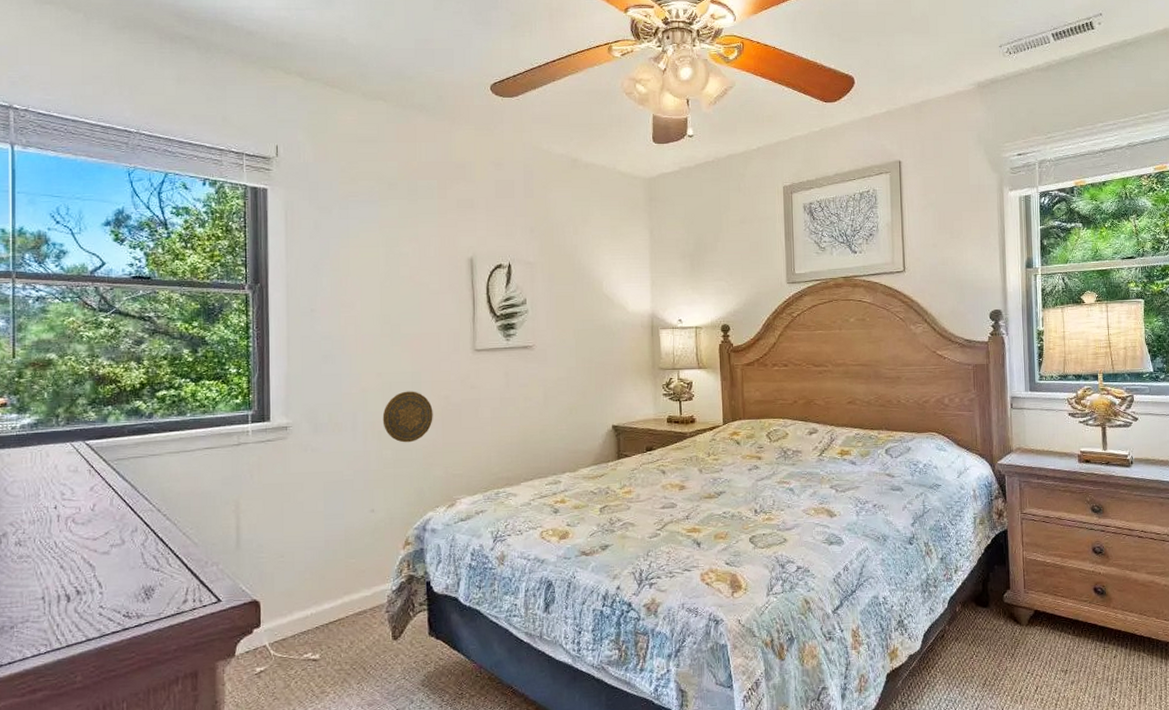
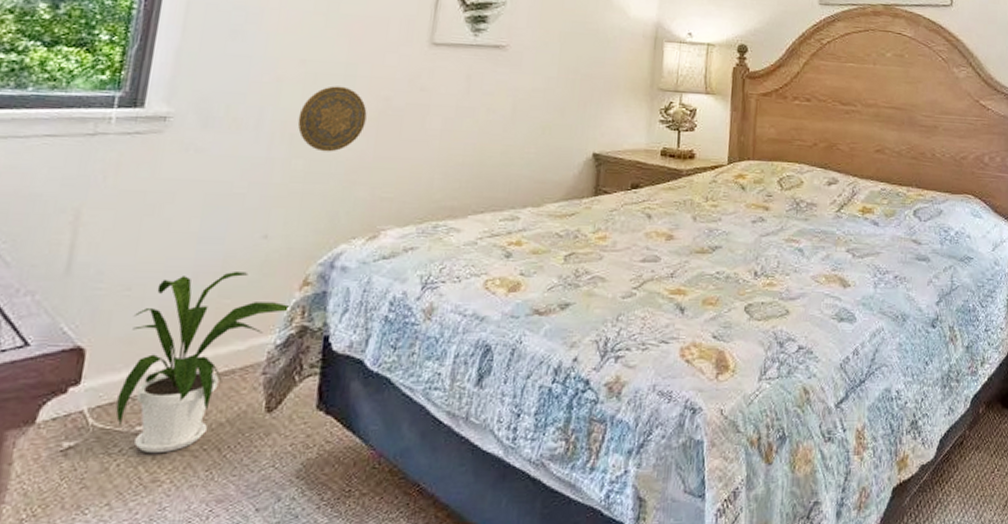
house plant: none [288,538,400,674] -> present [115,272,292,454]

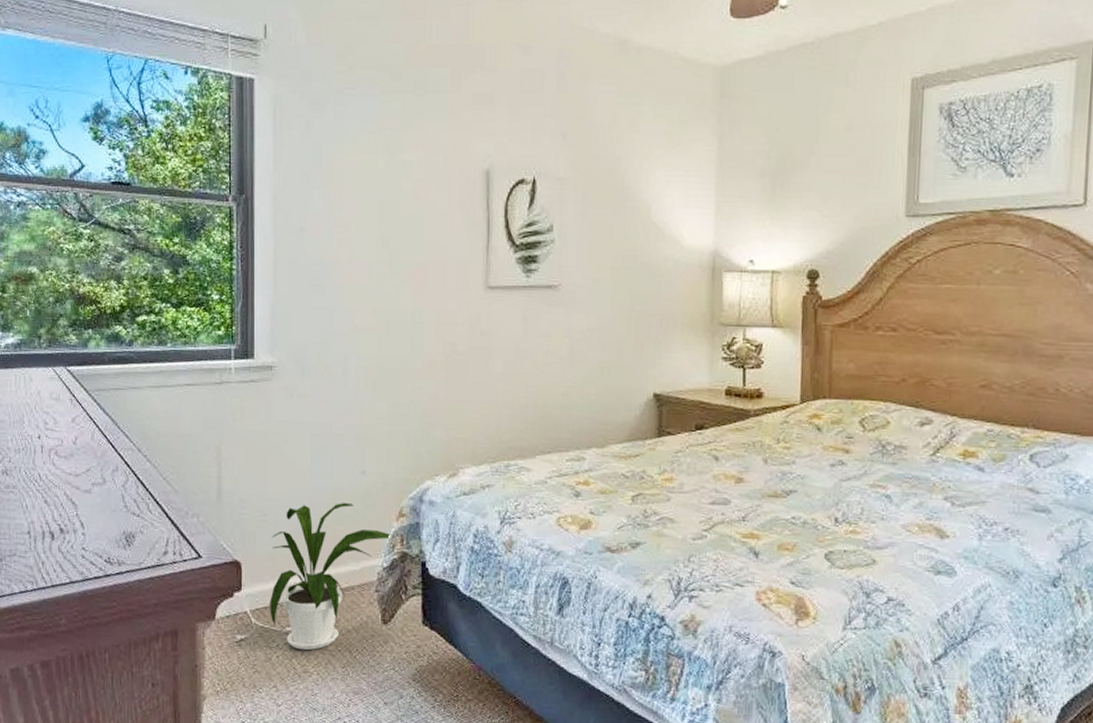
decorative plate: present [297,86,367,152] -> none [377,333,435,396]

